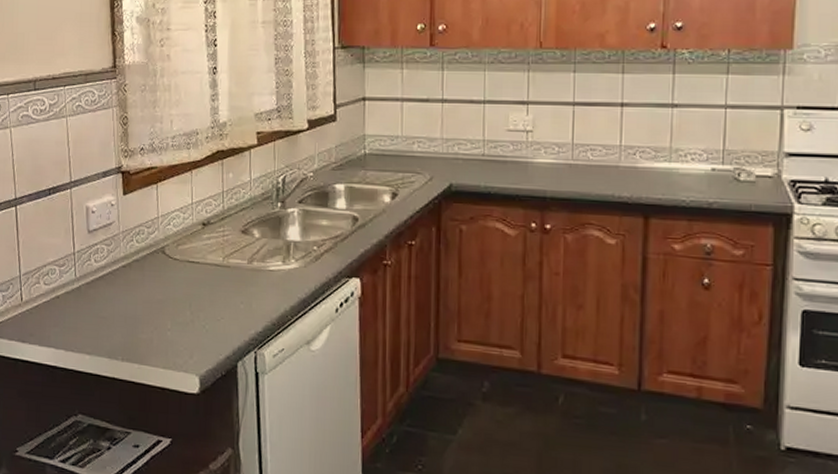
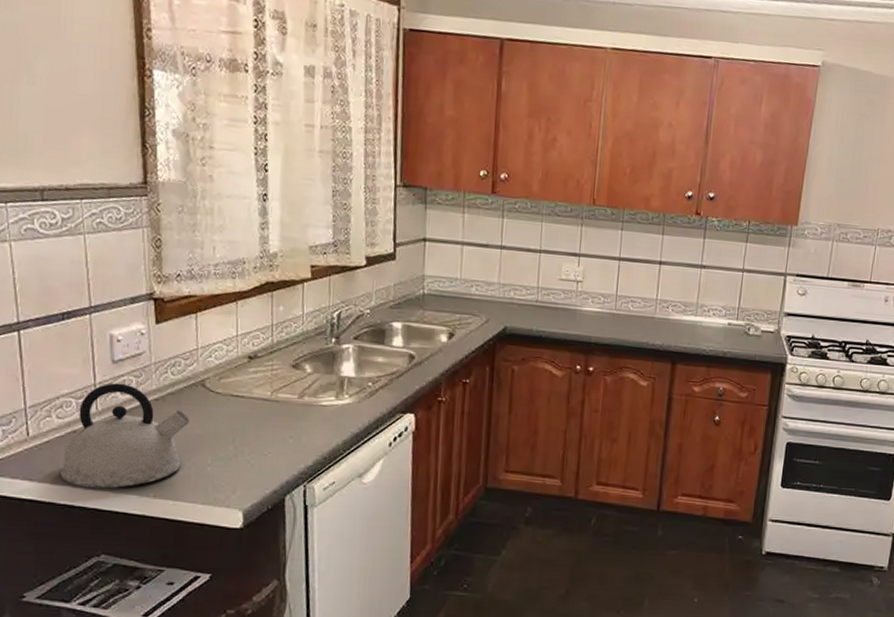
kettle: none [46,251,153,351] -> present [60,383,191,489]

